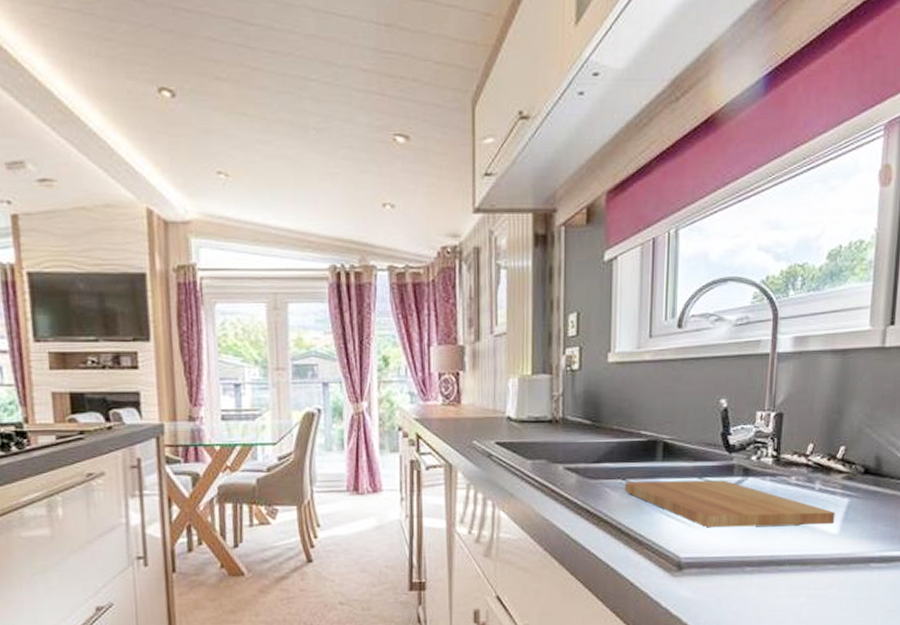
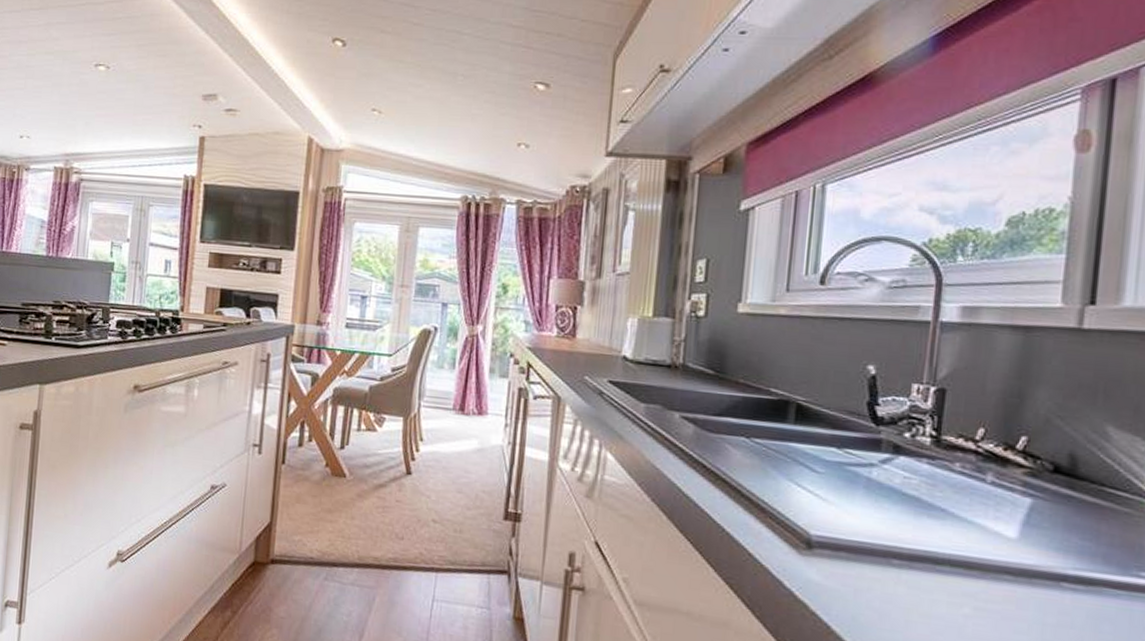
cutting board: present [625,480,835,528] -> none [748,441,1013,527]

